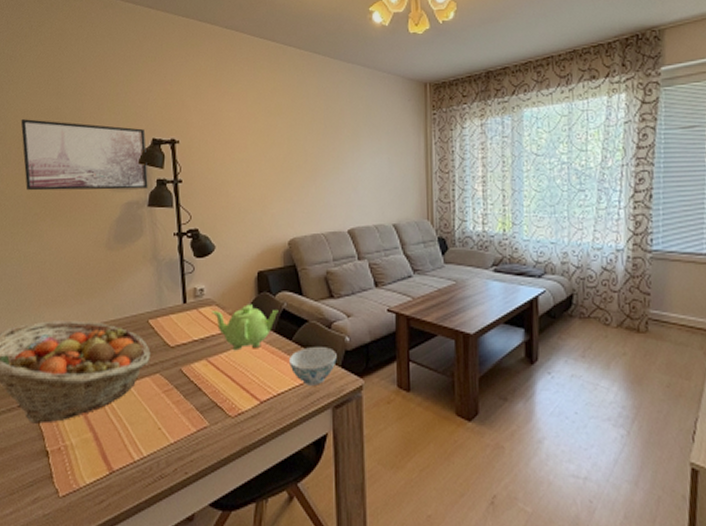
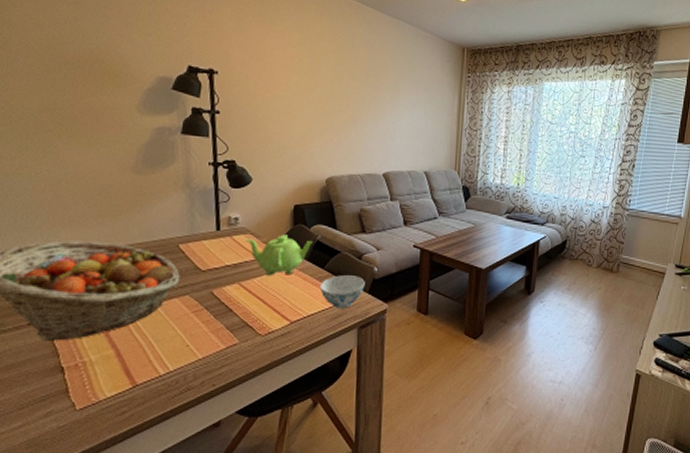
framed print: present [20,119,148,191] -> none [30,26,183,116]

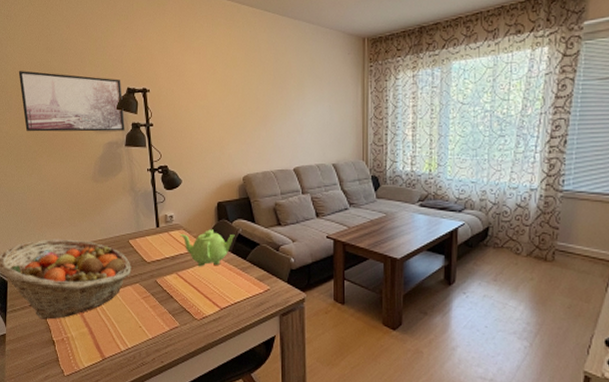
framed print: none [30,26,183,116] -> present [18,71,125,132]
bowl: present [320,275,365,309] -> none [244,266,283,297]

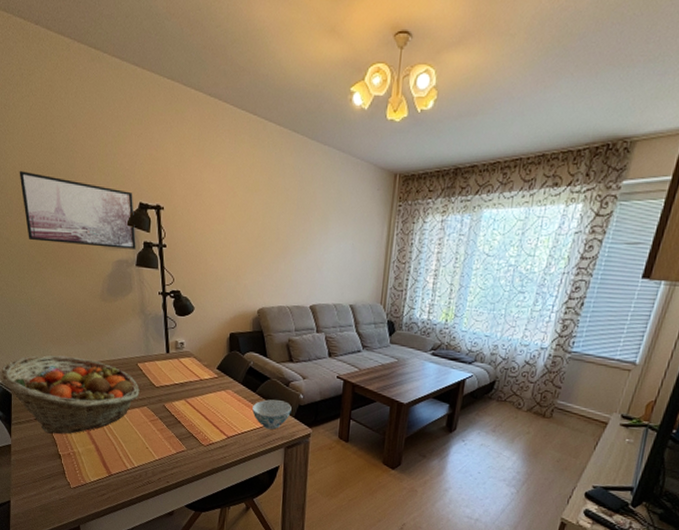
teapot: present [180,229,235,267] -> none [190,359,246,396]
bowl: none [244,266,283,297] -> present [252,399,292,430]

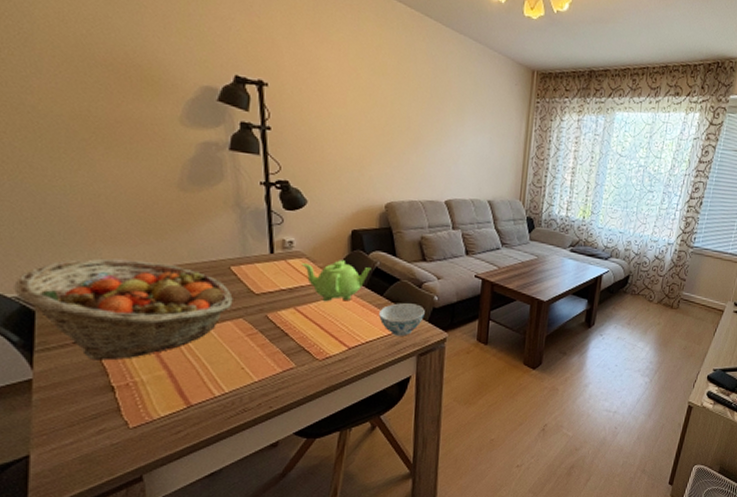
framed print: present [19,171,136,250] -> none [54,21,230,130]
teapot: none [190,359,246,396] -> present [301,260,371,302]

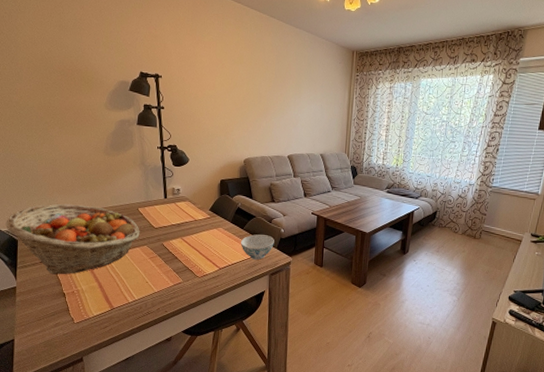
teapot: present [301,260,371,302] -> none [186,202,235,234]

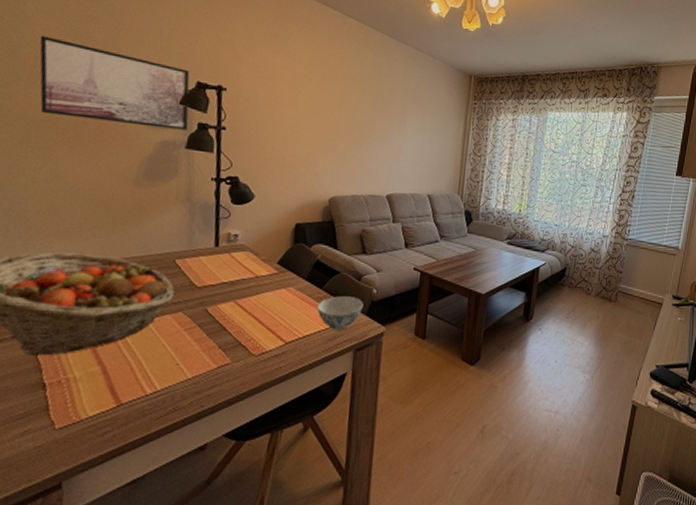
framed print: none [29,44,137,111] -> present [39,36,190,131]

